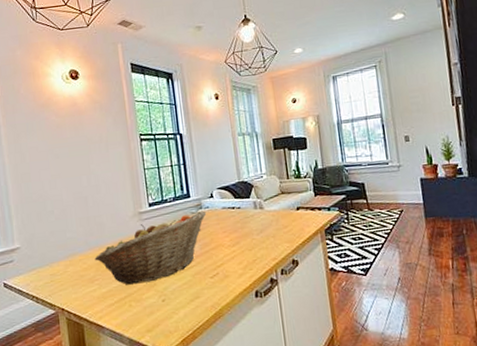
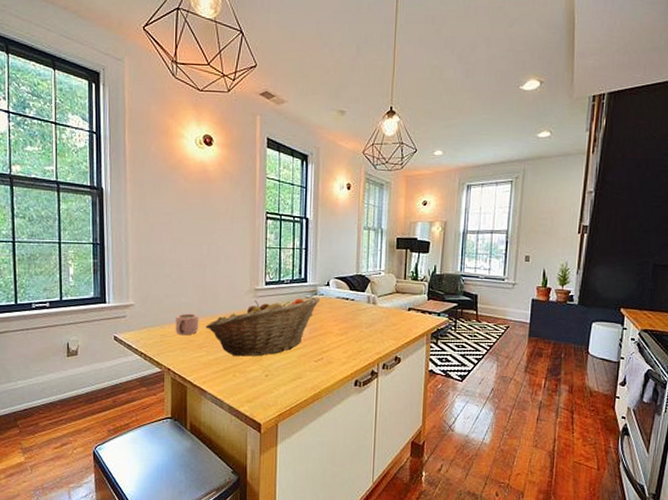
mug: none [63,247,88,272] -> present [175,313,199,336]

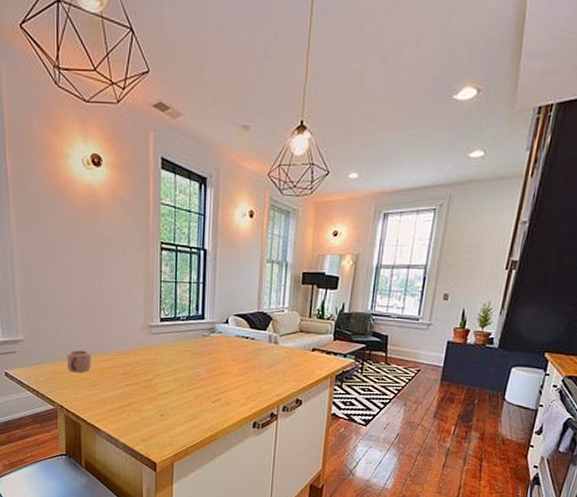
fruit basket: present [205,297,321,357] -> none [98,335,219,396]

